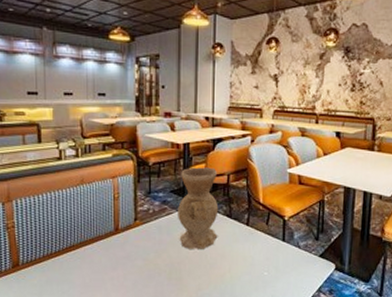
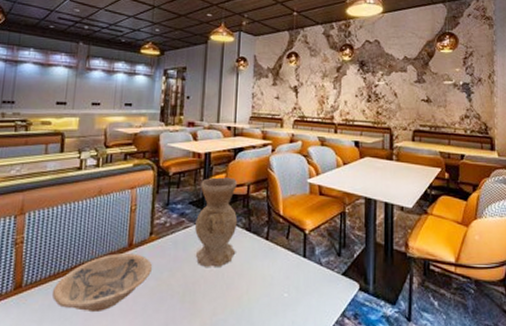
bowl: none [47,237,140,287] -> present [51,253,153,313]

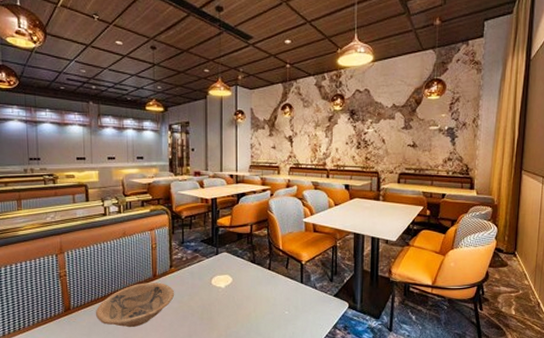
vase: present [195,177,238,267] -> none [208,219,243,292]

